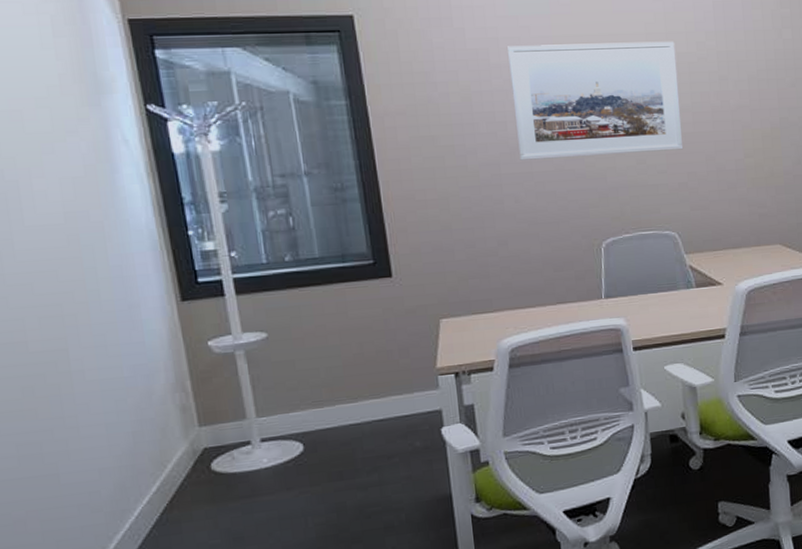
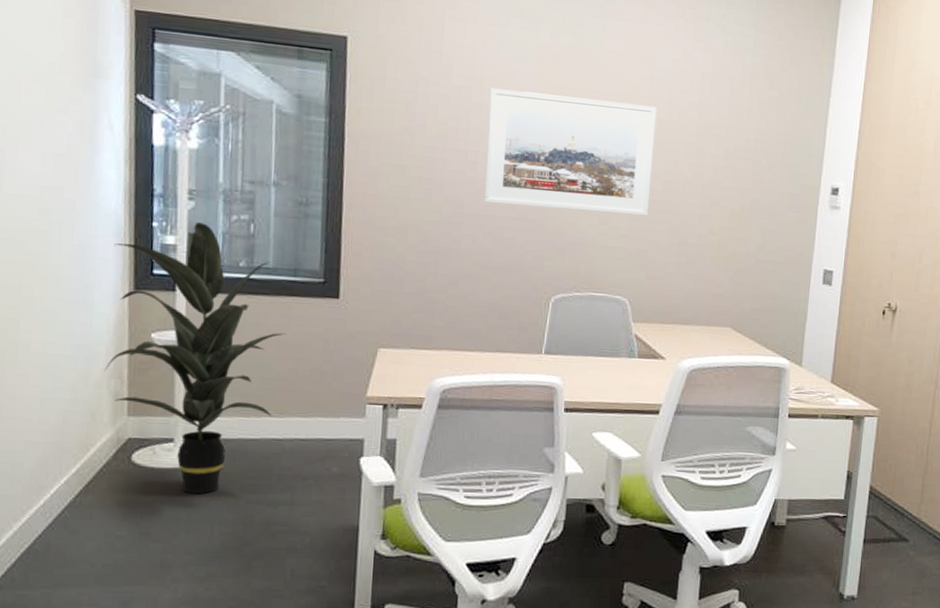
indoor plant: none [152,223,347,492] -> present [105,221,287,494]

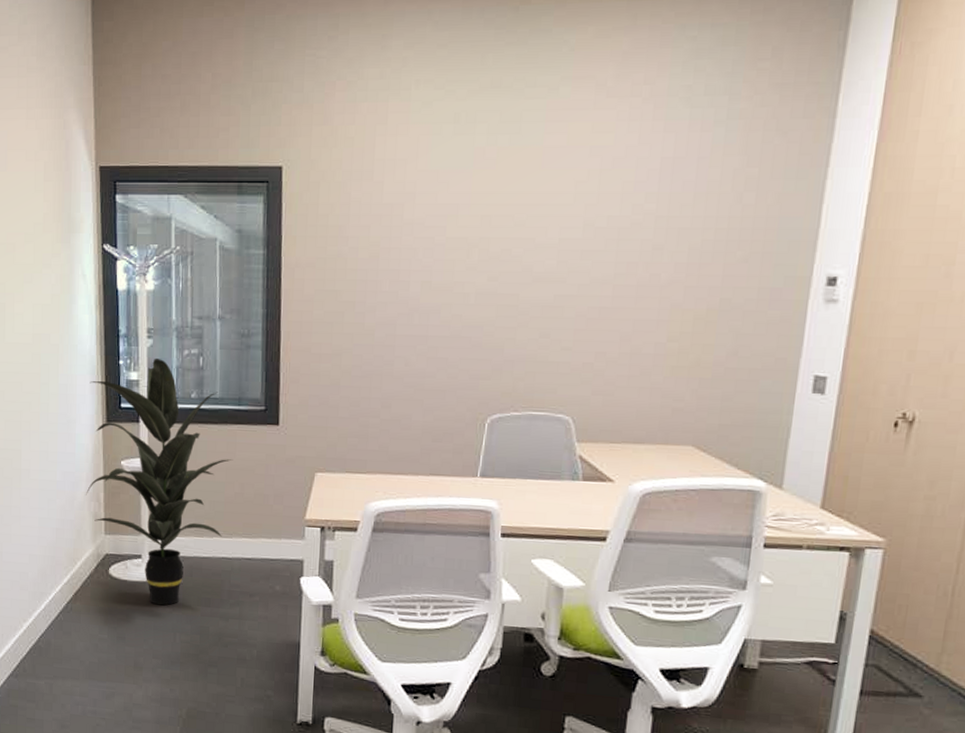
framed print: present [484,88,657,217] -> none [417,202,607,326]

